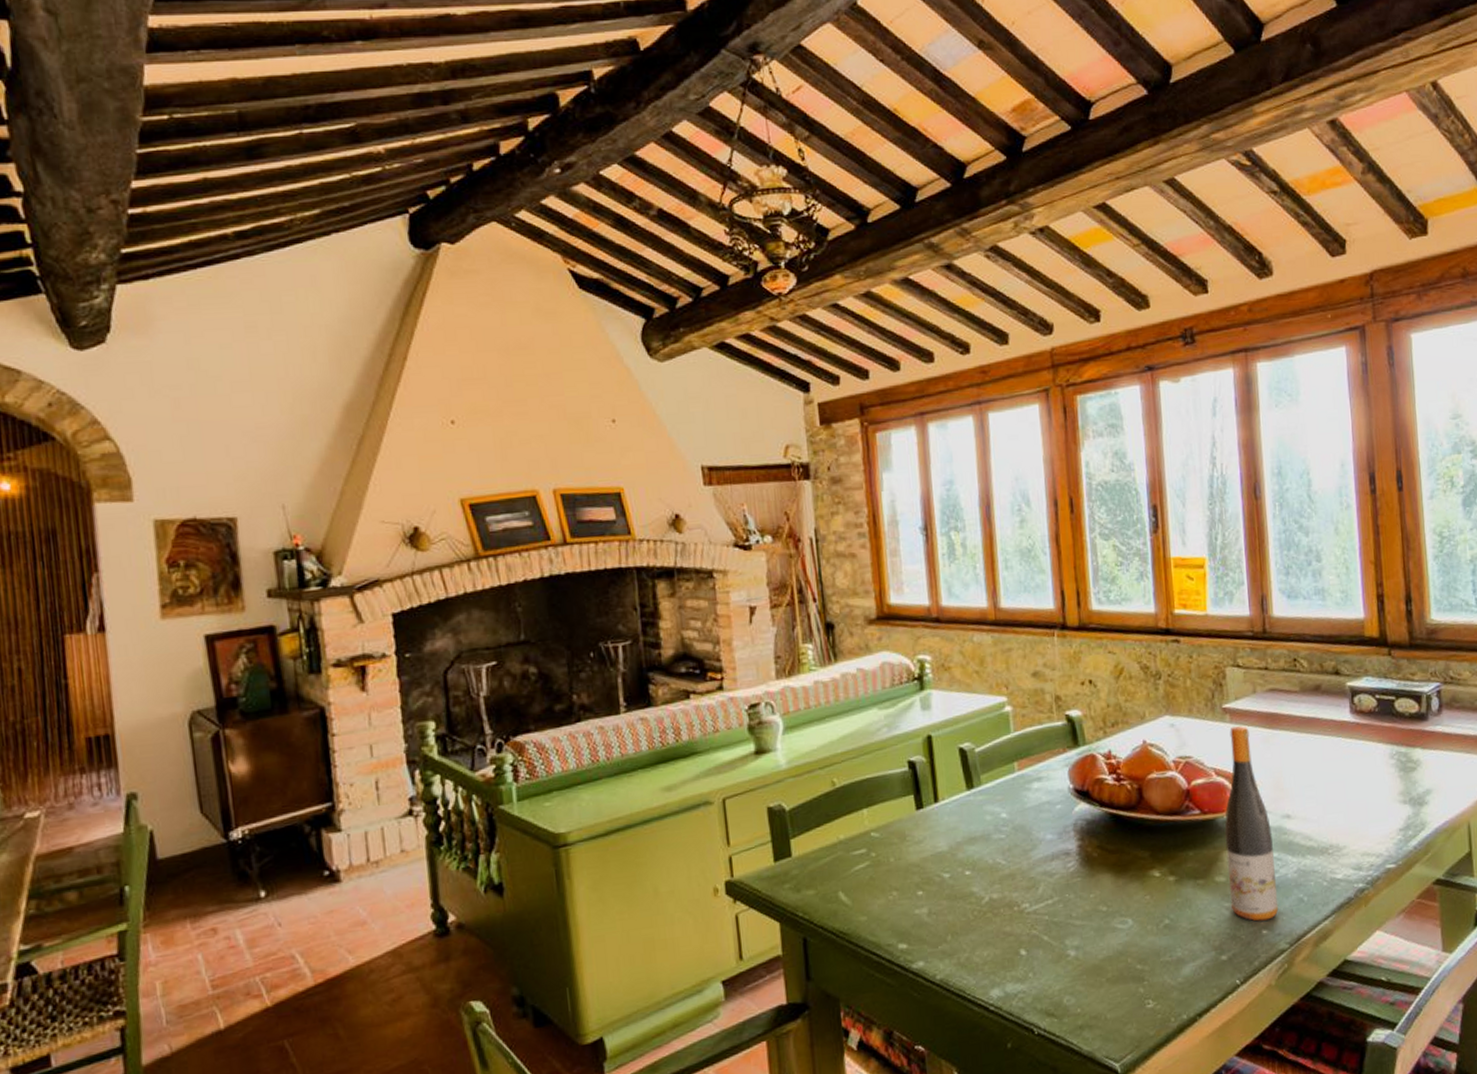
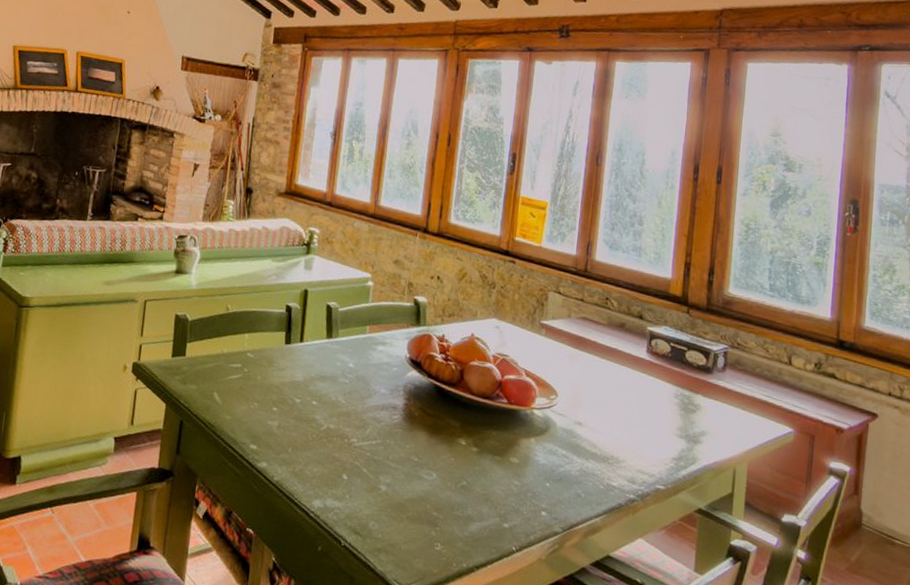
wine bottle: present [1224,725,1279,921] -> none [519,339,564,504]

